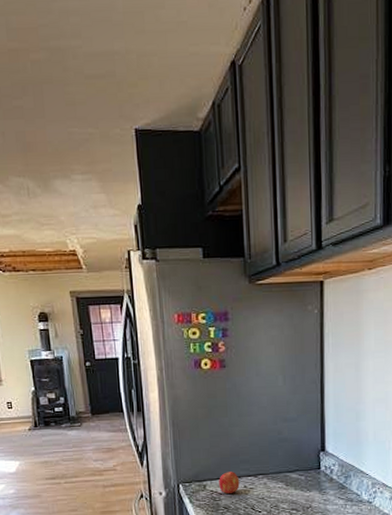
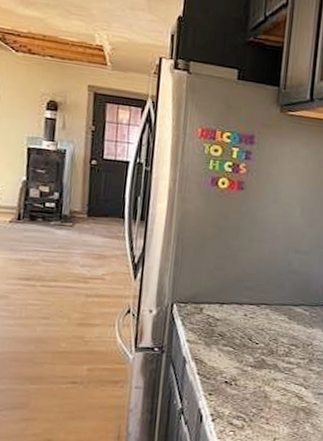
fruit: present [219,471,240,494] -> none [217,297,240,321]

